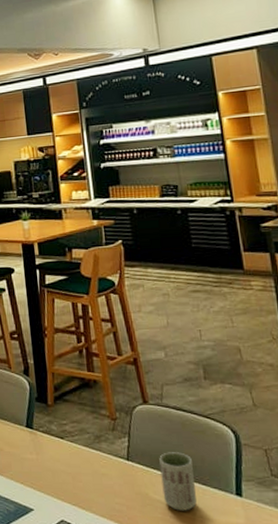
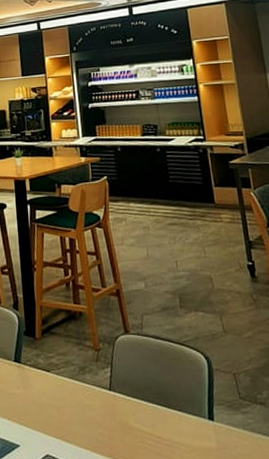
cup: present [159,452,197,511] -> none [139,380,173,438]

